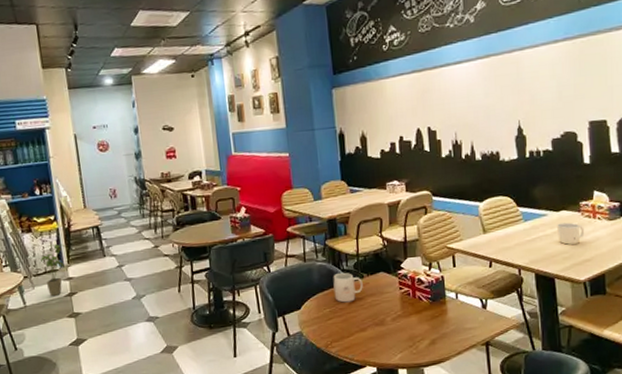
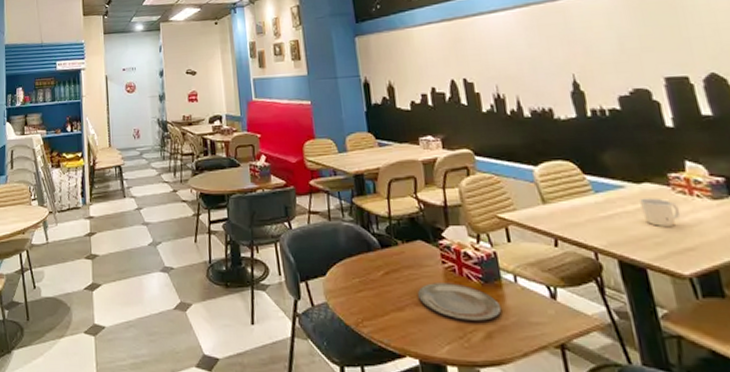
house plant: present [40,244,68,296] -> none [66,180,92,234]
mug: present [333,272,363,303] -> none [362,236,398,273]
plate: none [378,304,444,333] -> present [418,283,502,321]

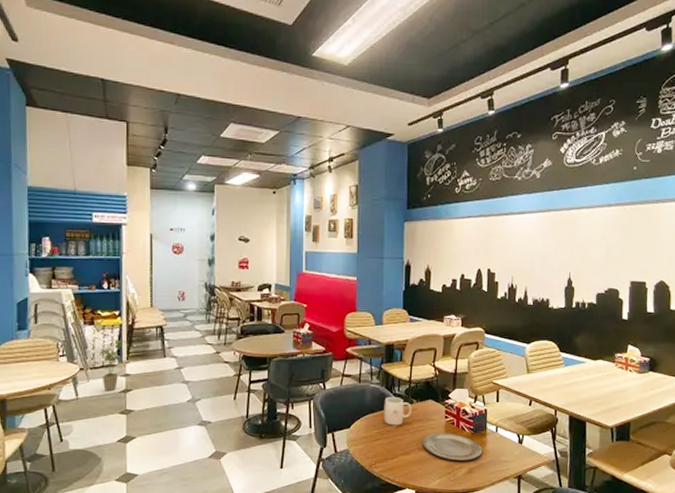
house plant: none [66,180,92,234] -> present [100,339,129,390]
mug: none [362,236,398,273] -> present [384,396,412,426]
mug: present [640,198,681,226] -> none [592,371,617,392]

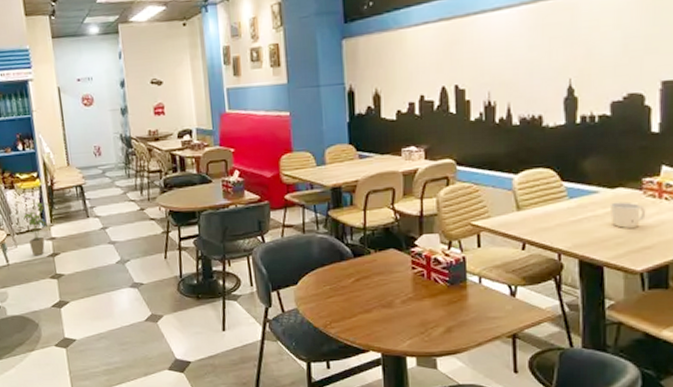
mug: present [384,396,412,426] -> none [335,246,369,280]
plate: present [423,433,483,460] -> none [386,286,464,318]
mug: none [592,371,617,392] -> present [610,202,646,228]

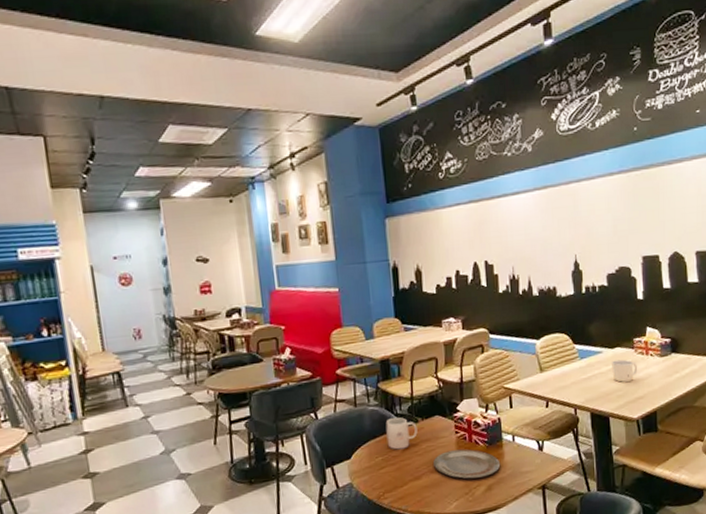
house plant: present [23,202,51,255] -> none [49,393,83,454]
mug: none [335,246,369,280] -> present [385,417,418,450]
plate: none [386,286,464,318] -> present [434,448,501,479]

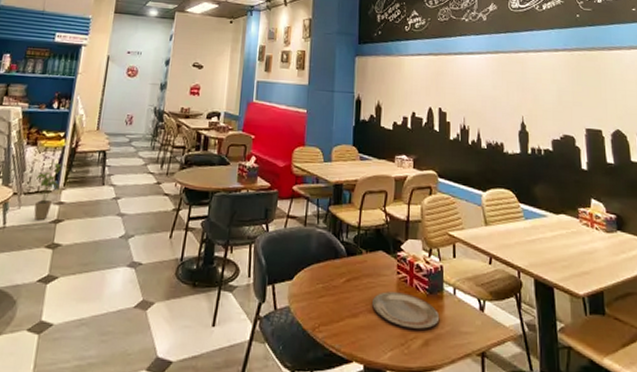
house plant: none [49,393,83,454] -> present [34,162,69,220]
mug: present [385,417,418,450] -> none [330,244,361,280]
mug: present [612,359,638,383] -> none [556,227,583,253]

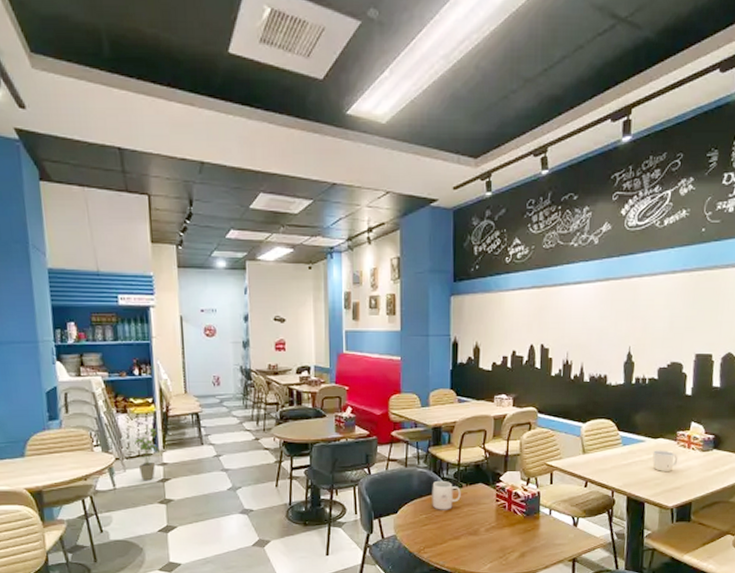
mug: none [330,244,361,280] -> present [432,480,461,510]
plate: present [372,291,440,329] -> none [473,516,536,544]
mug: none [556,227,583,253] -> present [652,450,678,471]

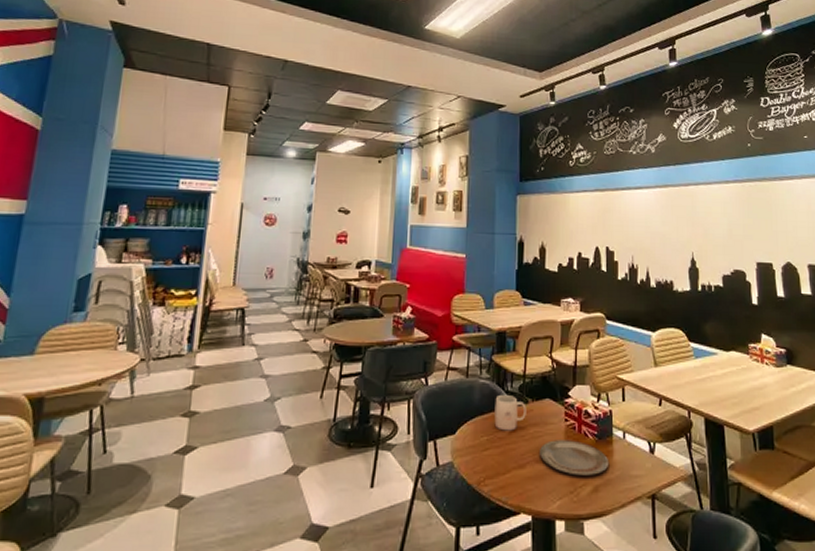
house plant: present [134,427,165,480] -> none [165,323,203,387]
plate: none [473,516,536,544] -> present [540,440,609,476]
mug: present [652,450,678,471] -> none [727,364,753,389]

